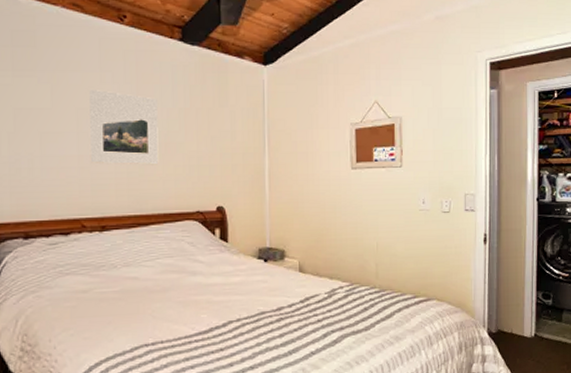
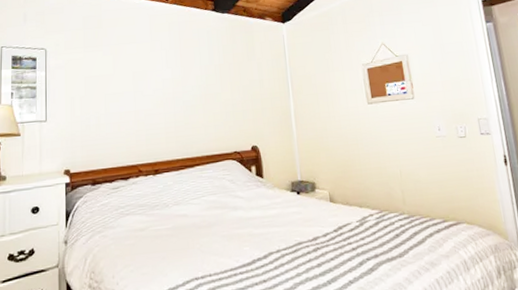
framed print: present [89,90,159,165] -> none [143,56,201,117]

